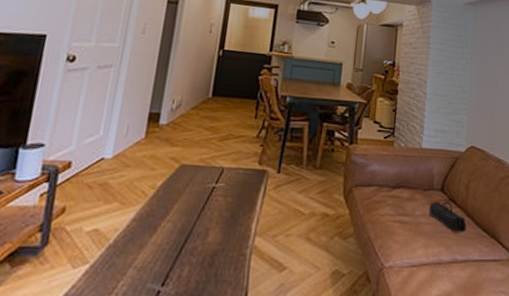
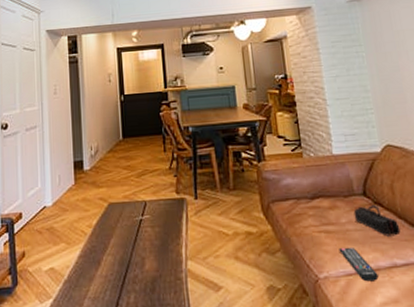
remote control: none [408,239,439,274] -> present [338,247,379,282]

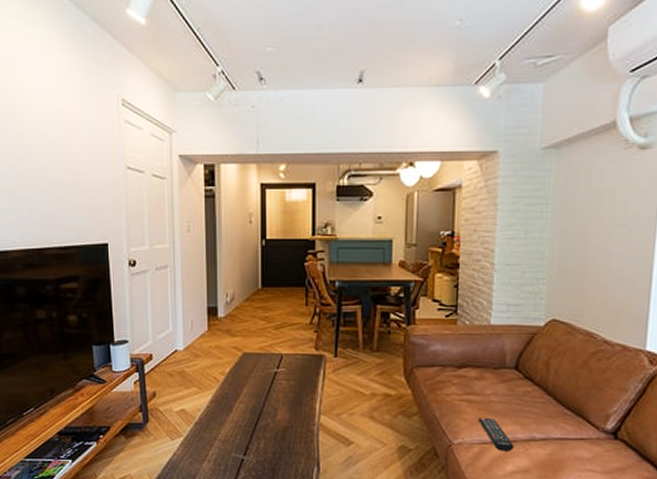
pencil case: present [353,205,401,237] -> none [500,379,547,412]

